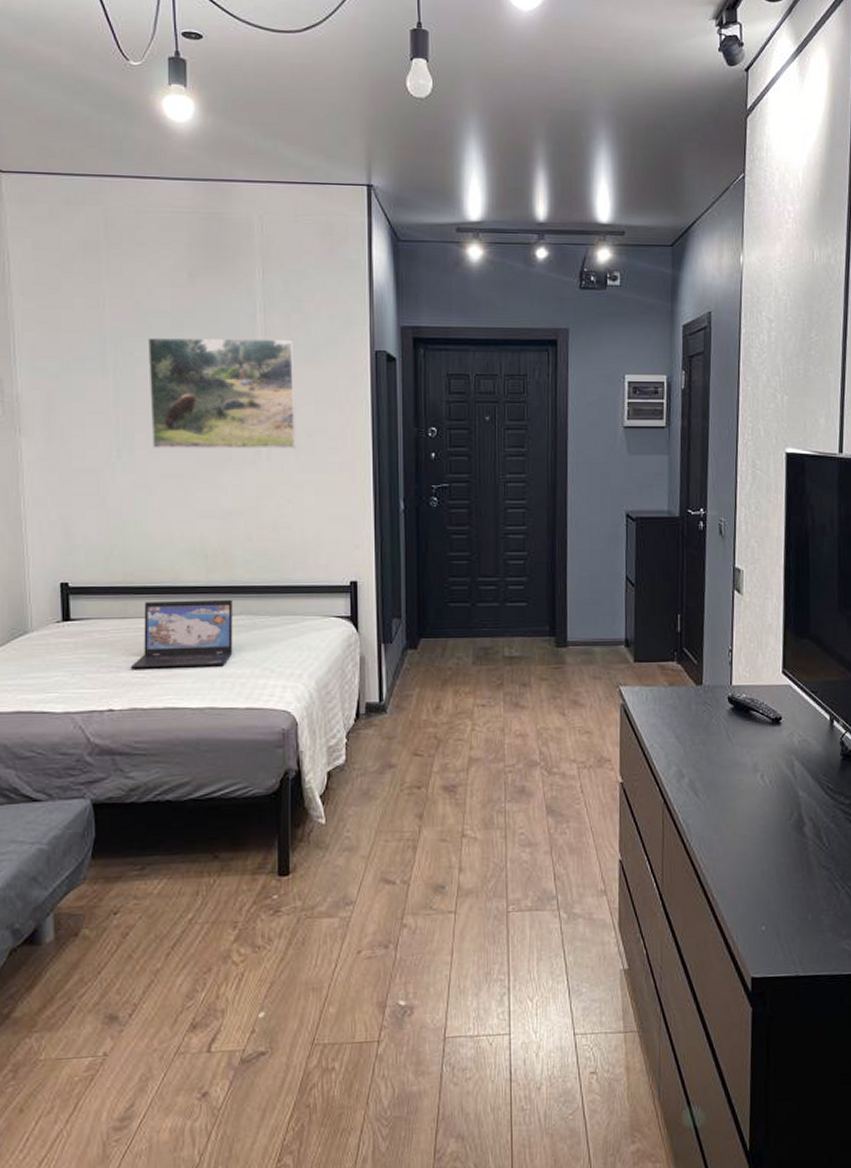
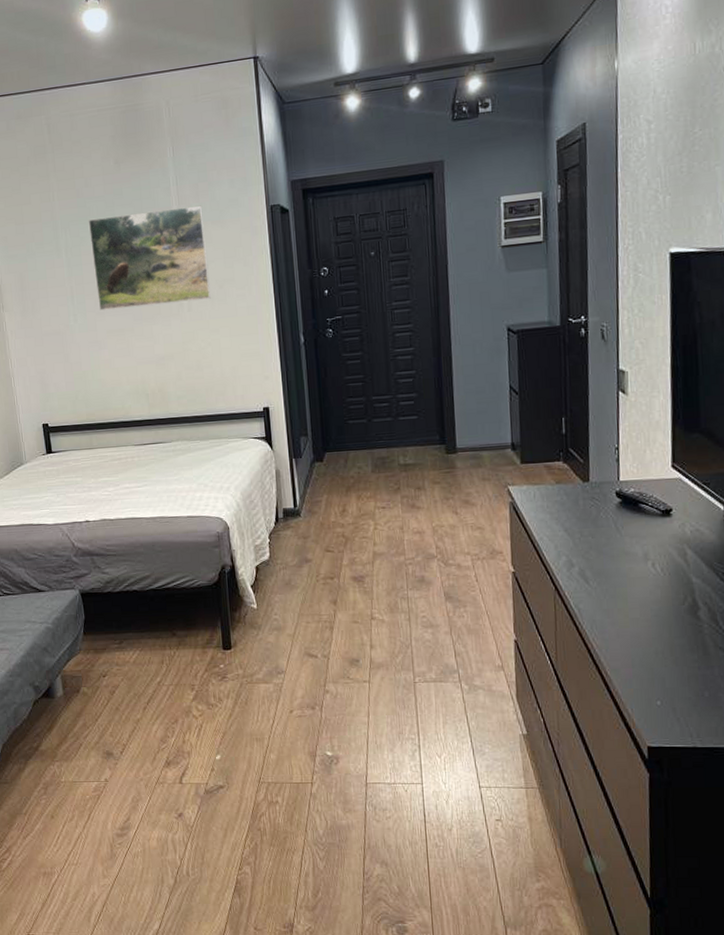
laptop: present [131,599,233,669] -> none [99,429,174,489]

